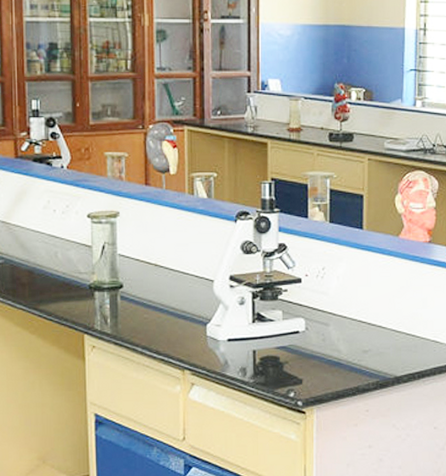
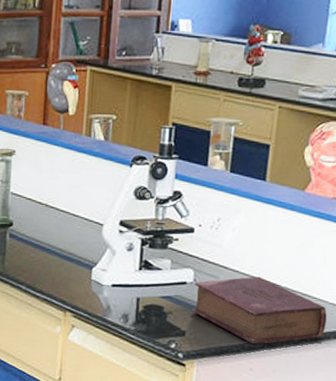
book: none [306,321,430,386] -> present [192,276,327,345]

